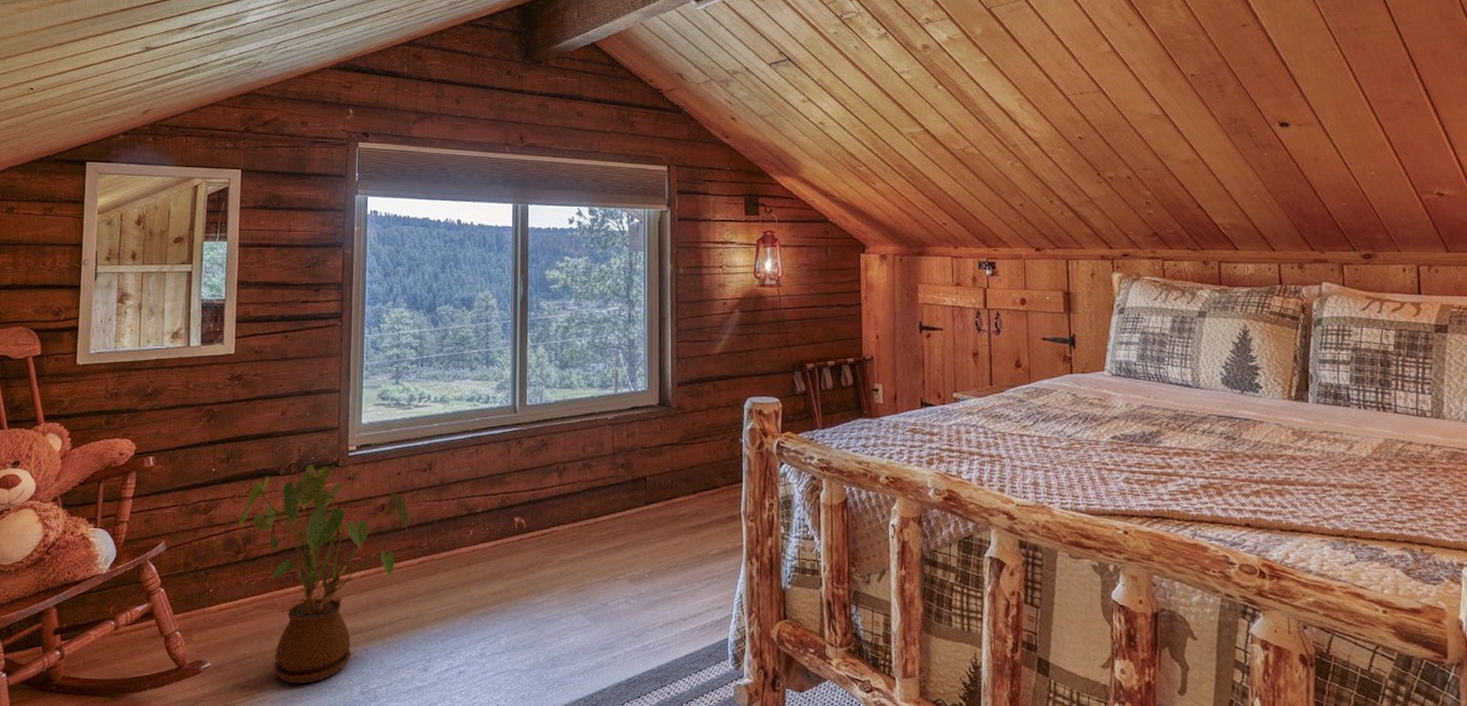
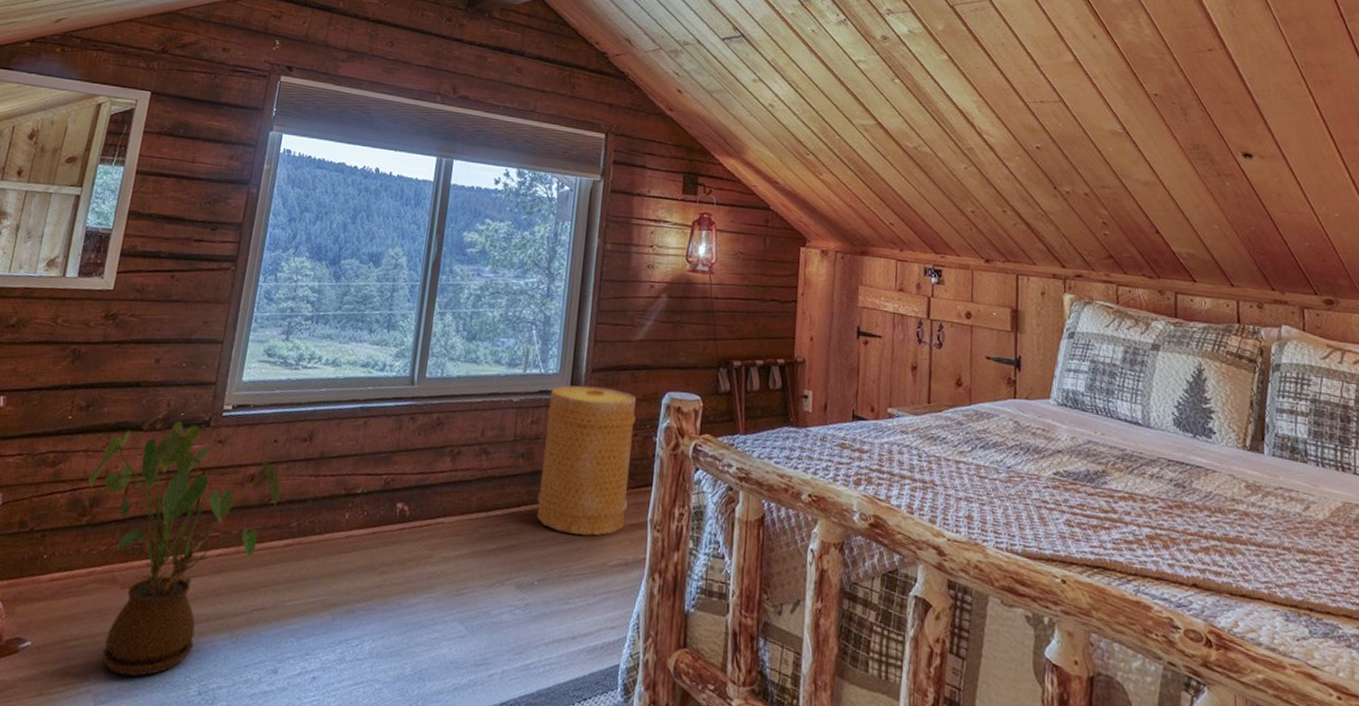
basket: none [639,399,721,530] -> present [536,385,636,536]

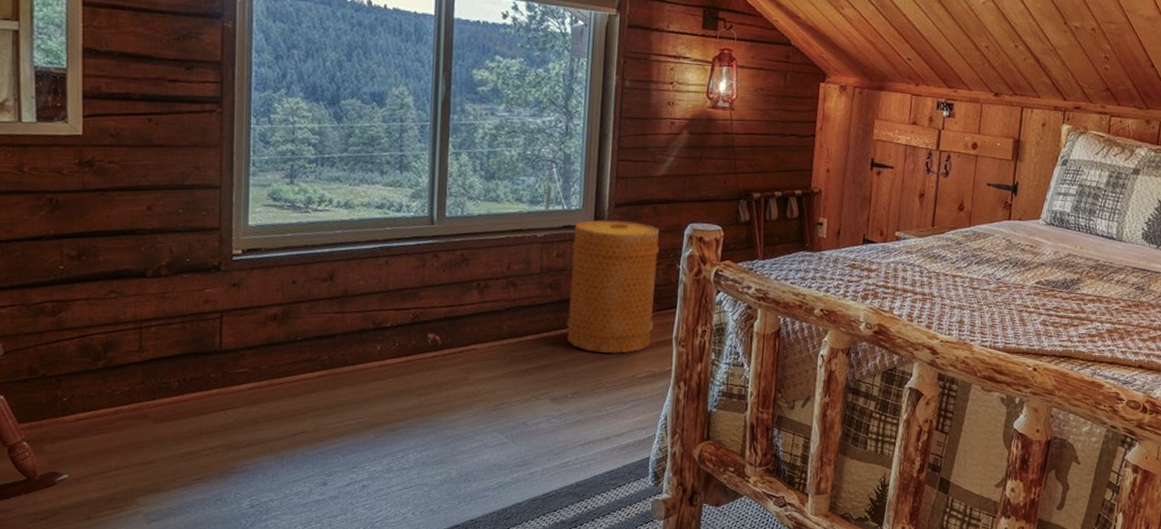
house plant: present [88,422,282,676] -> none [97,267,308,497]

